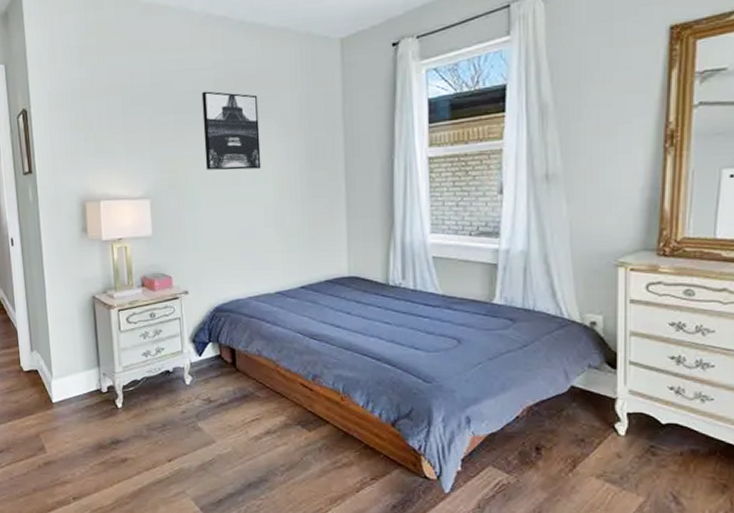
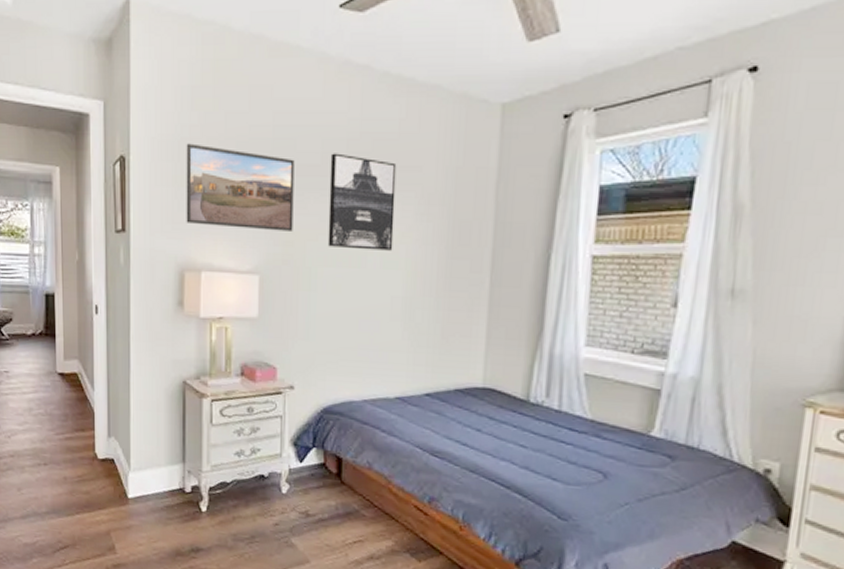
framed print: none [78,93,175,162] -> present [186,143,295,231]

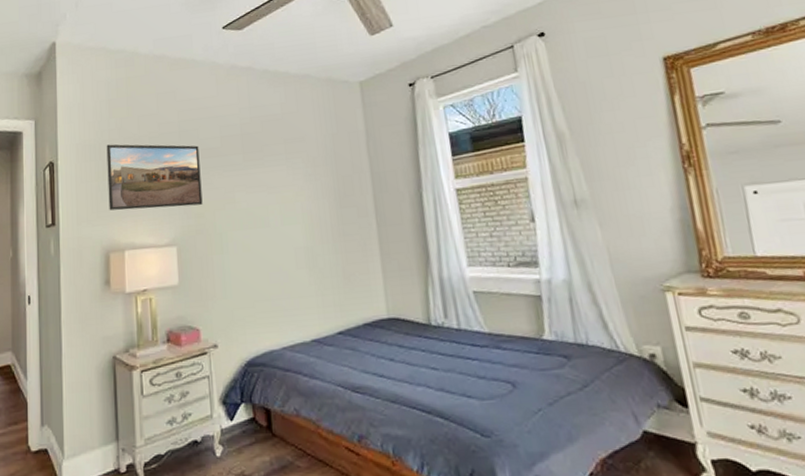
wall art: present [327,153,397,251] -> none [228,136,290,213]

